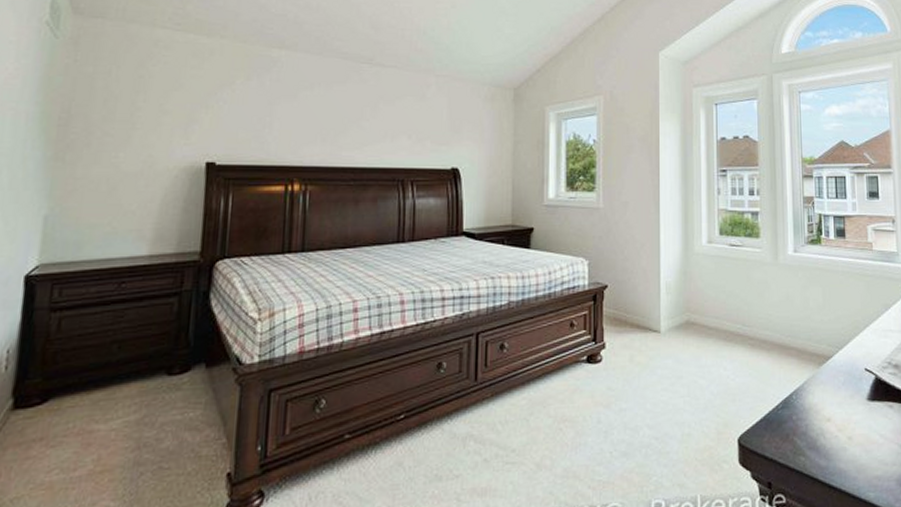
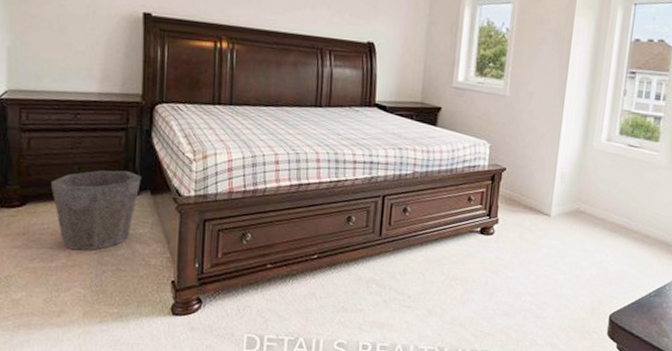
waste bin: none [81,343,195,451] -> present [50,170,141,251]

